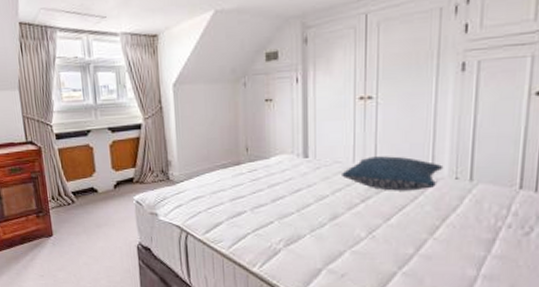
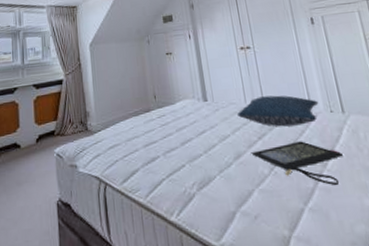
clutch bag: none [349,207,458,255] -> present [251,141,344,186]

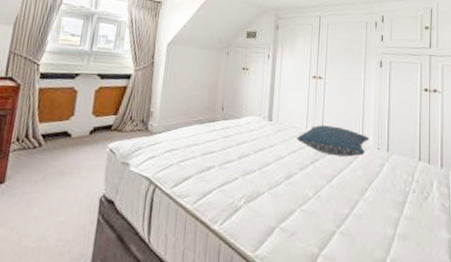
clutch bag: present [251,141,344,186] -> none [301,171,380,215]

